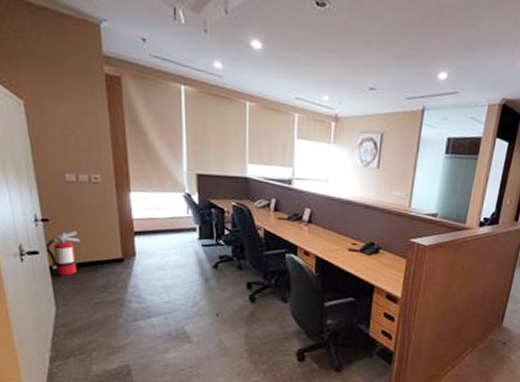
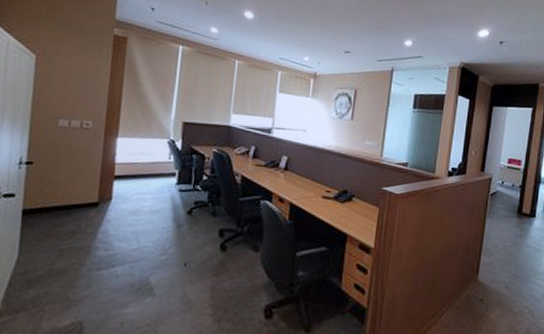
fire extinguisher: present [44,231,81,276] -> none [21,174,60,220]

